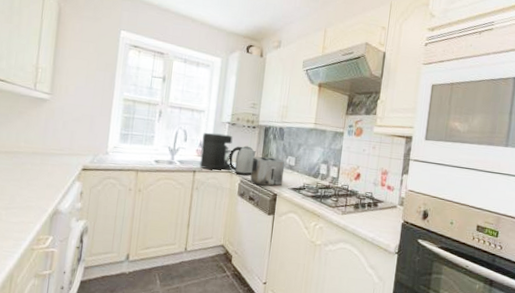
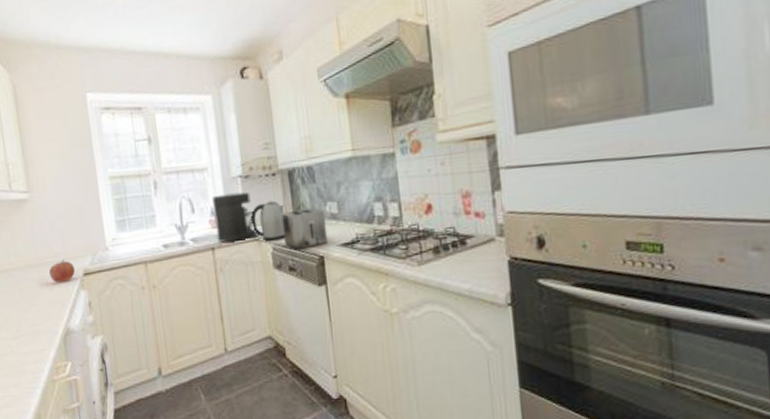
fruit: none [51,153,76,172] -> present [48,259,76,283]

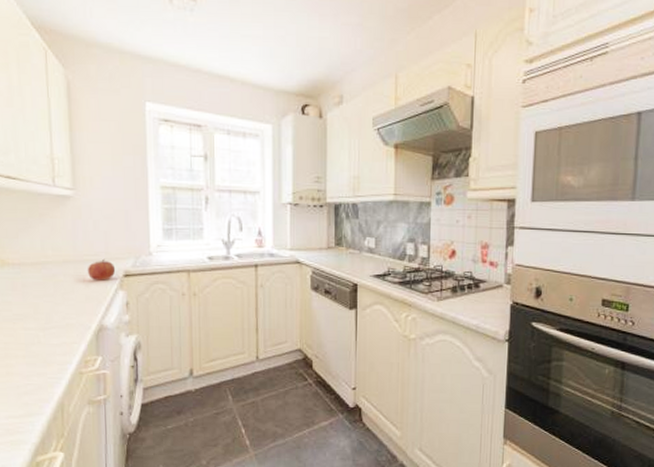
coffee maker: present [212,192,260,243] -> none [260,217,302,263]
kettle: present [251,200,285,241] -> none [296,229,328,265]
toaster: present [281,208,328,250] -> none [324,240,364,276]

